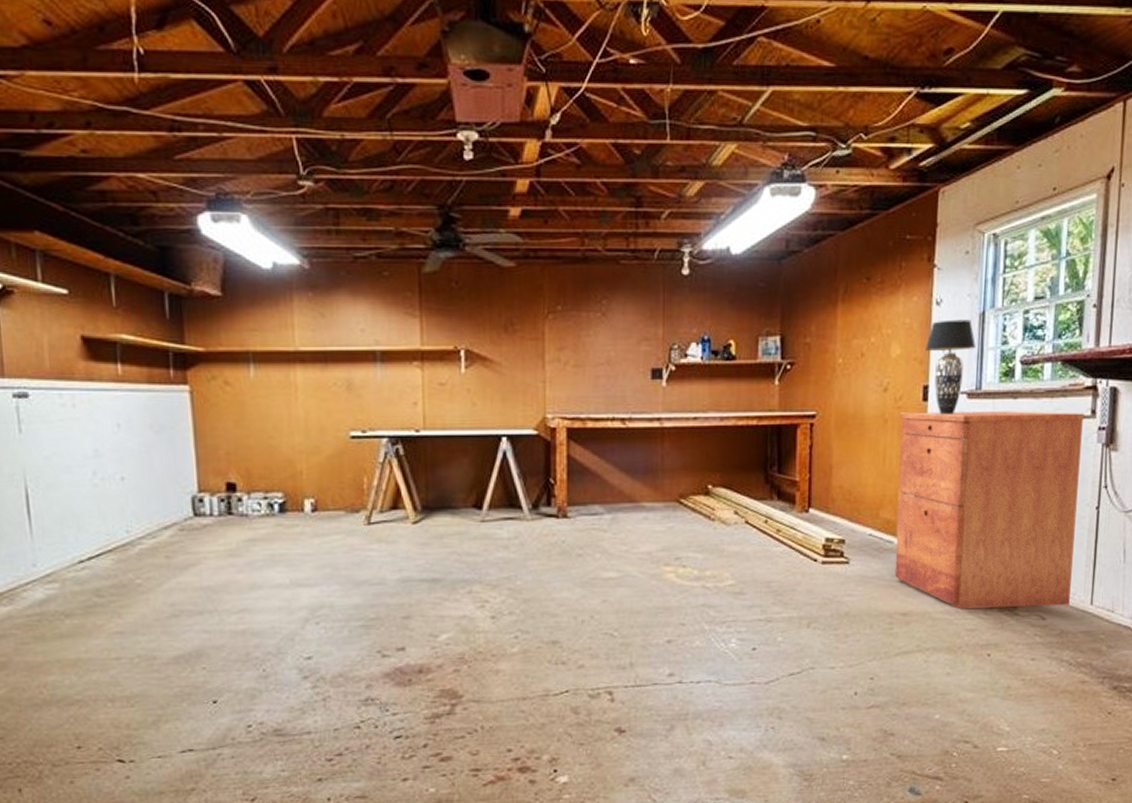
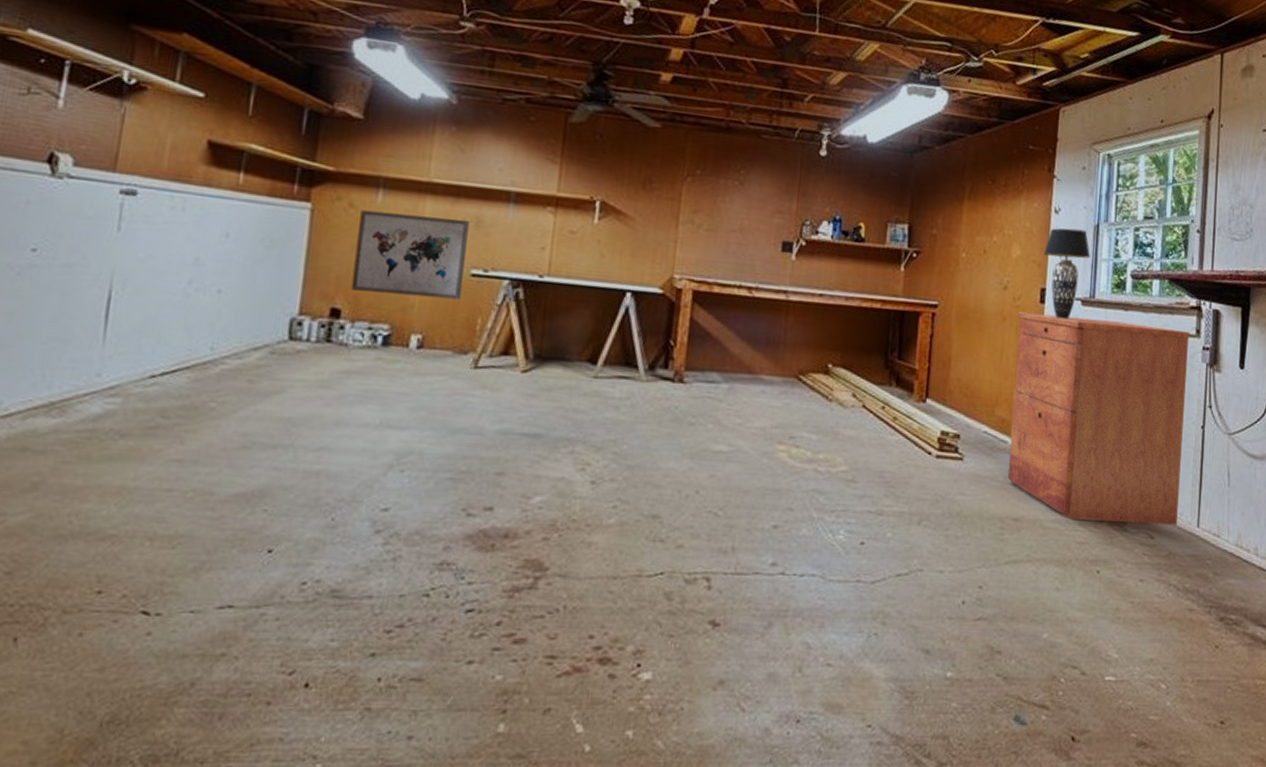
wall art: none [237,384,345,464] -> present [351,210,469,300]

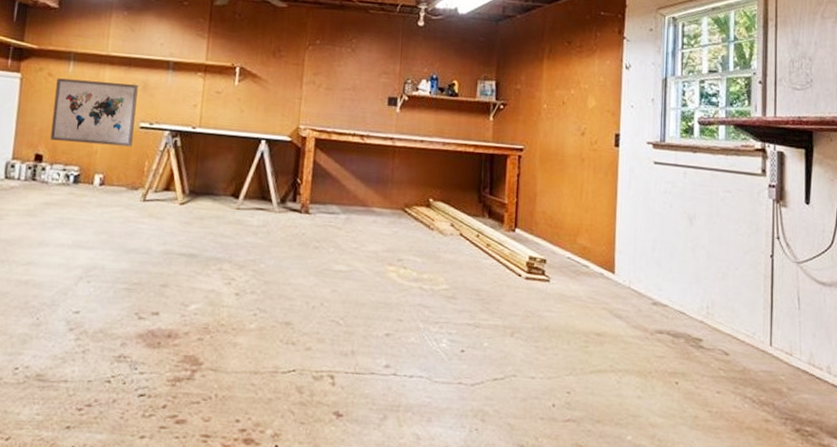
filing cabinet: present [1007,312,1190,526] -> none [590,154,756,344]
table lamp: present [1044,228,1091,320] -> none [617,82,660,161]

